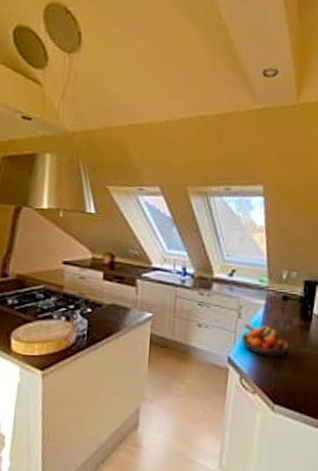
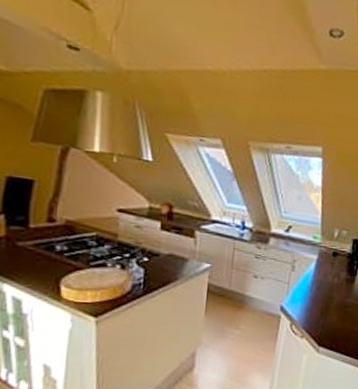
fruit bowl: present [241,323,289,358] -> none [293,276,335,307]

